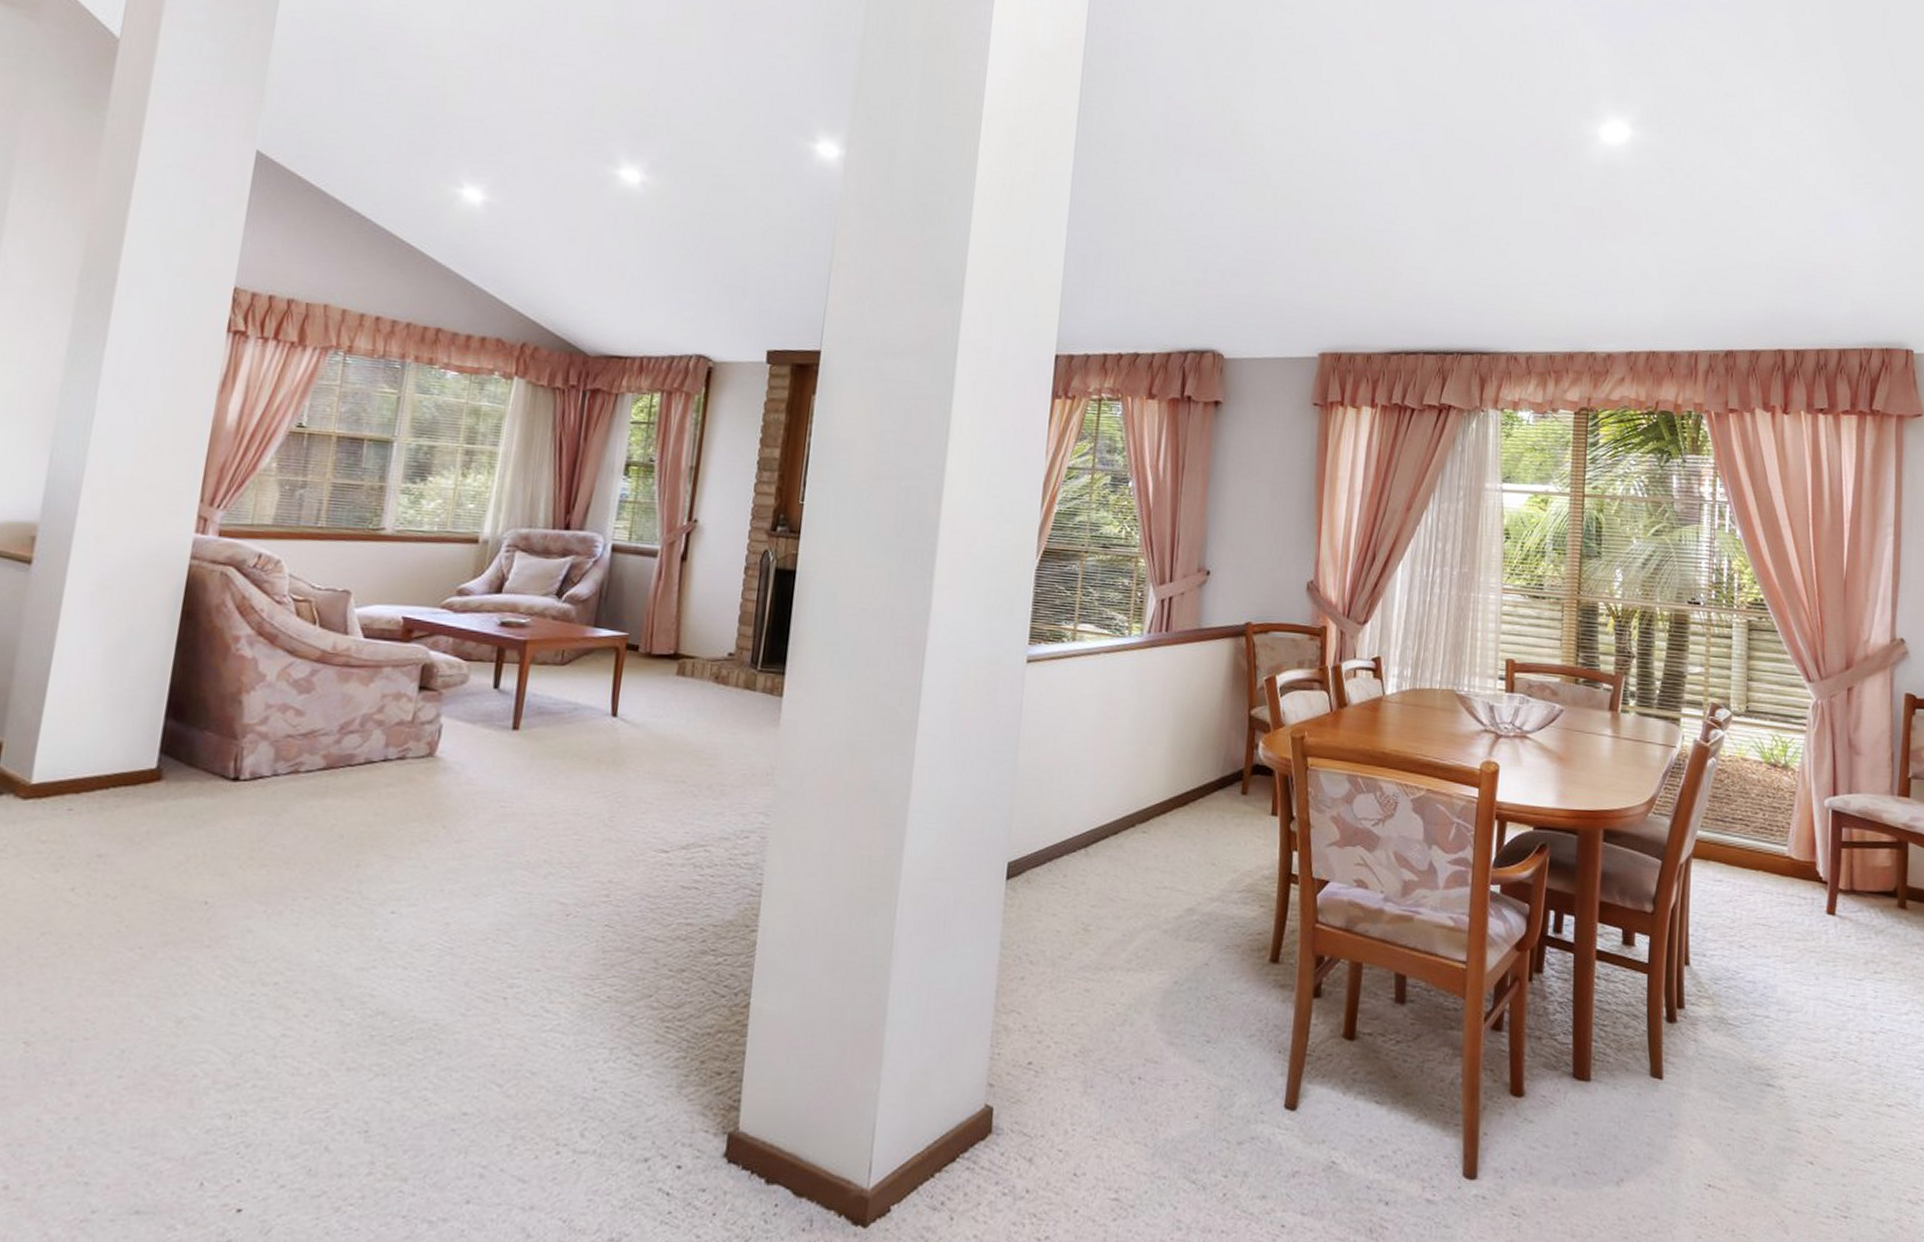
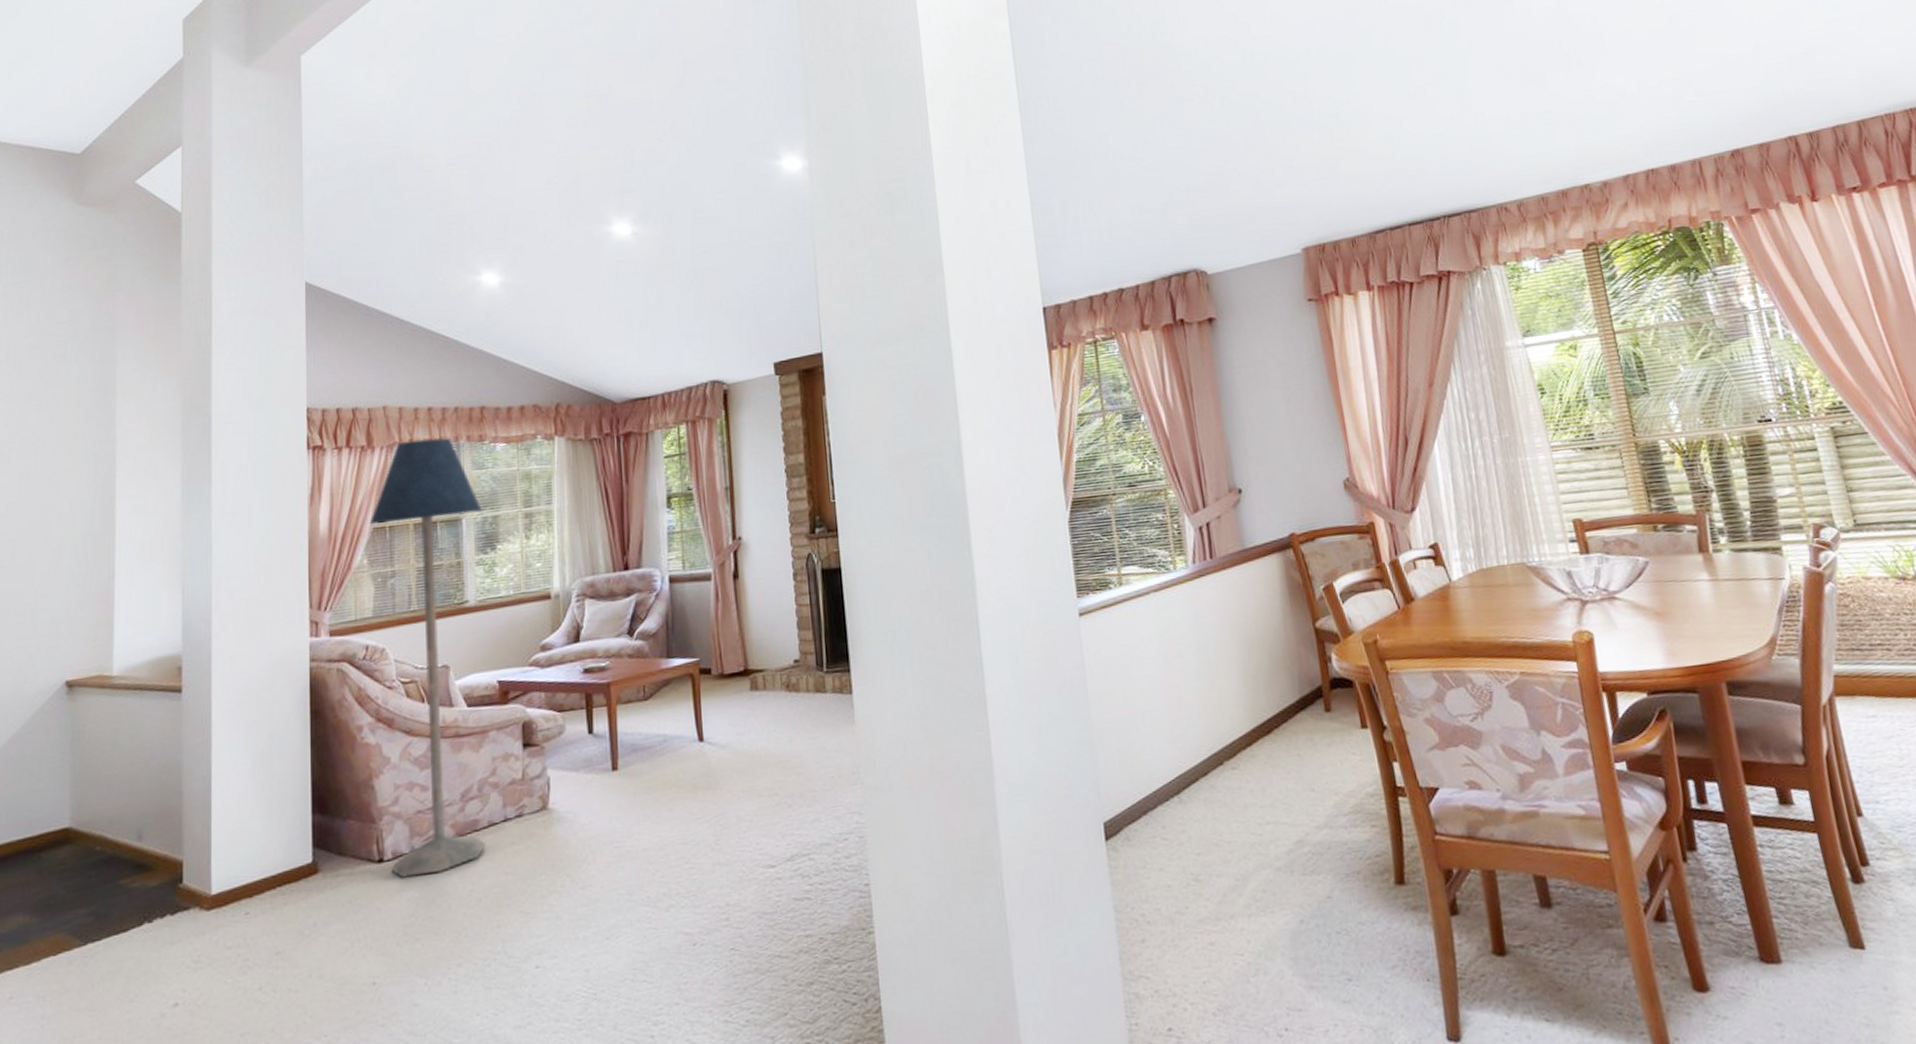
floor lamp: none [246,346,419,802] -> present [369,437,486,878]

